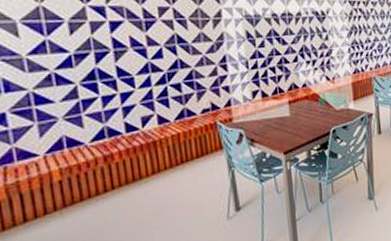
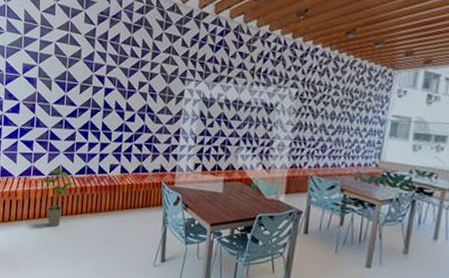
house plant: none [35,140,93,221] -> present [41,168,75,227]

